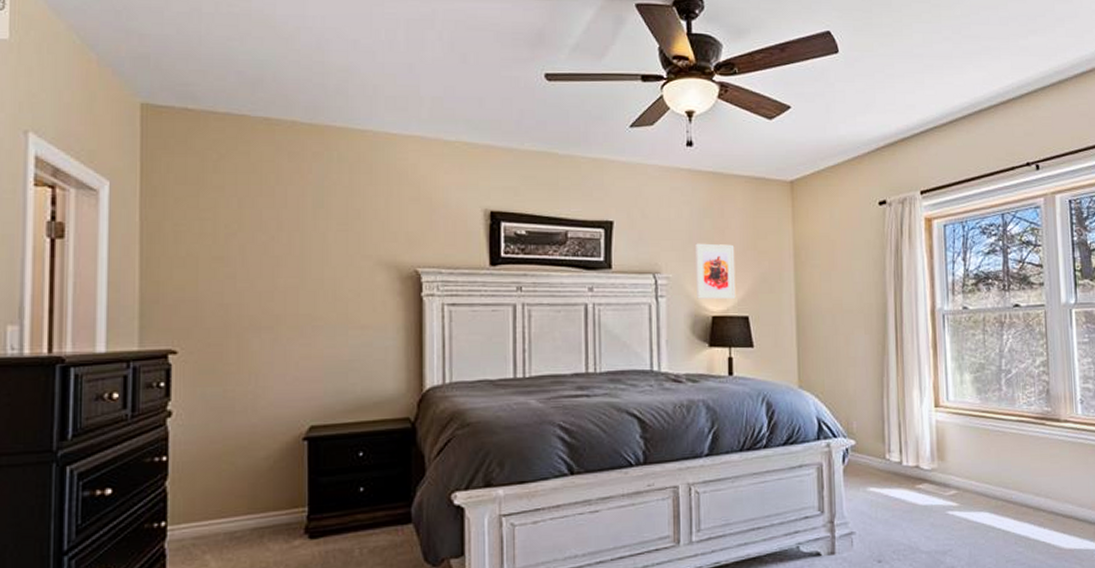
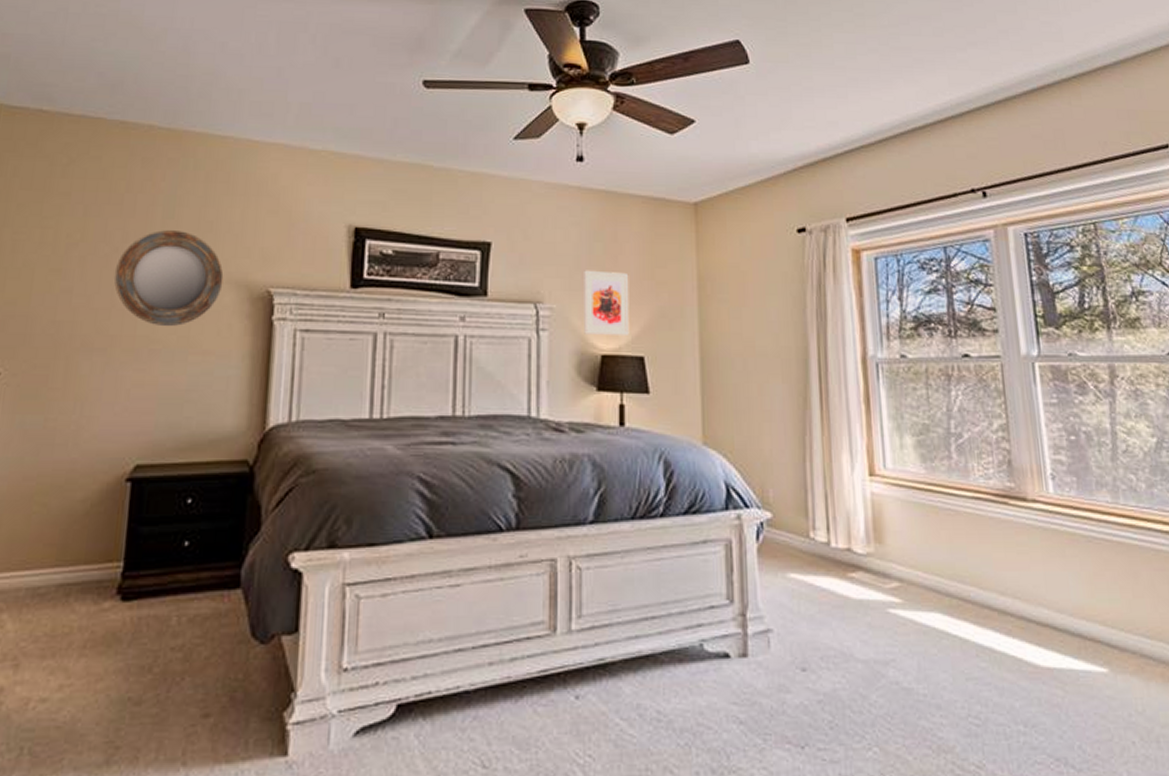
home mirror: none [273,219,374,306] -> present [113,230,224,327]

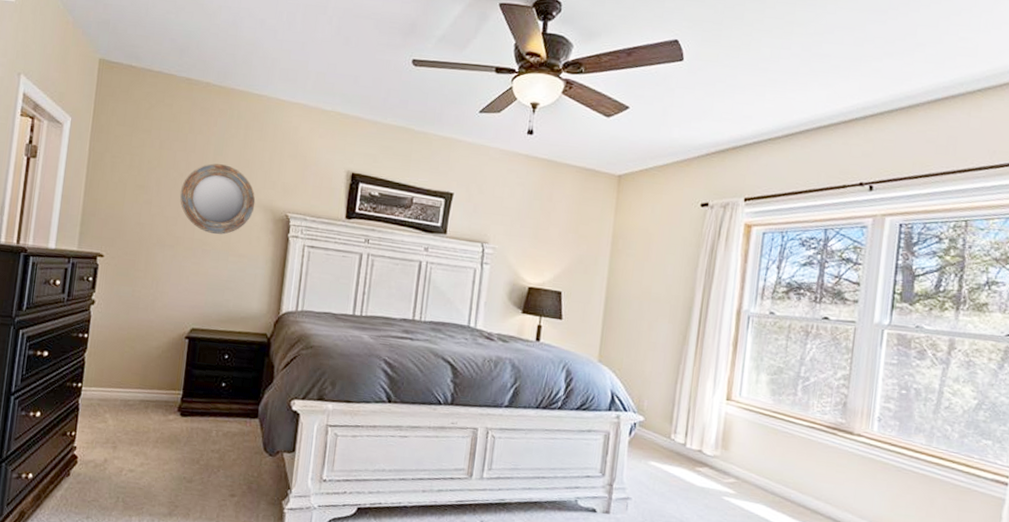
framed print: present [584,270,630,335] -> none [517,221,558,274]

